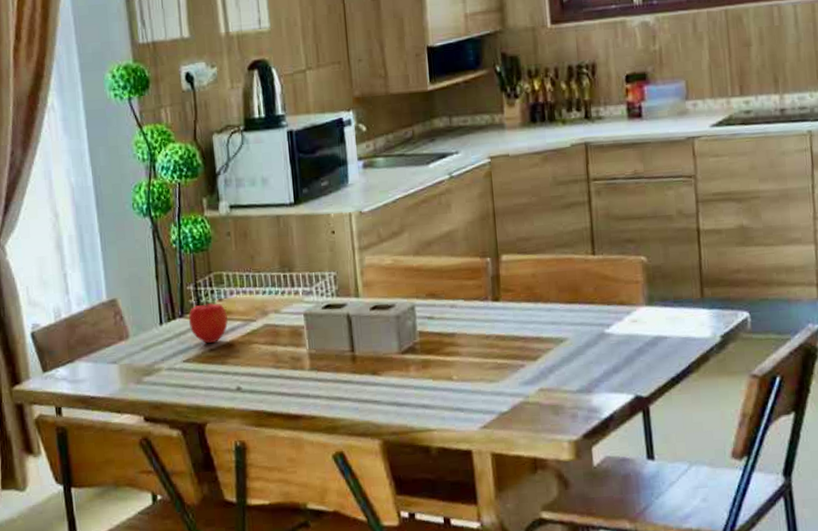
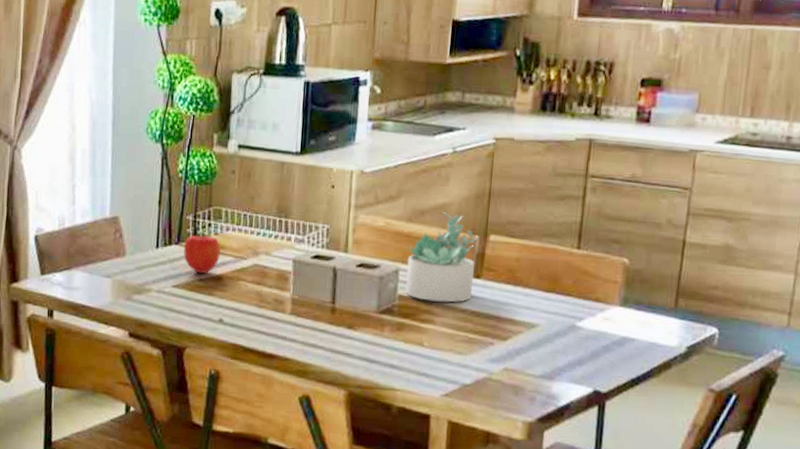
succulent plant: none [422,239,493,333] -> present [405,212,478,303]

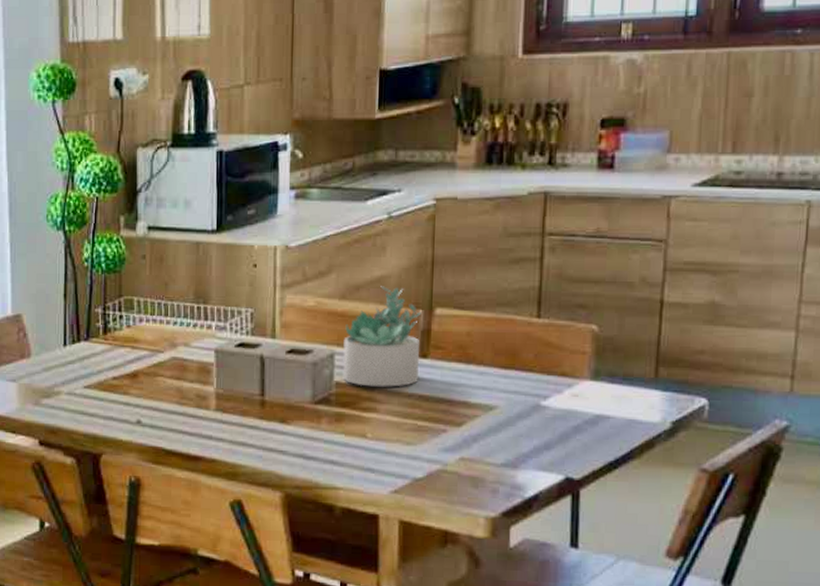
fruit: present [183,232,221,274] -> none [93,325,134,372]

